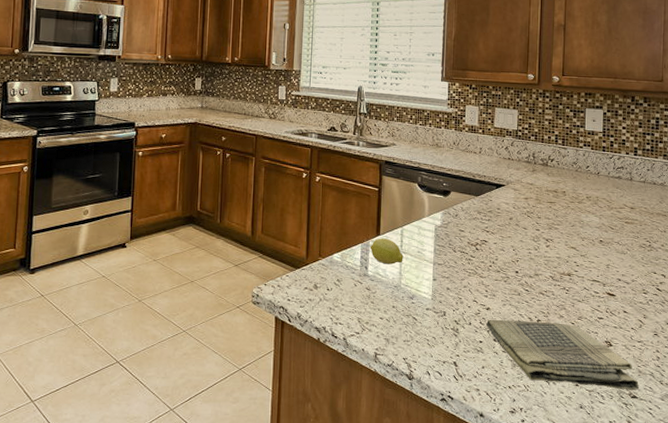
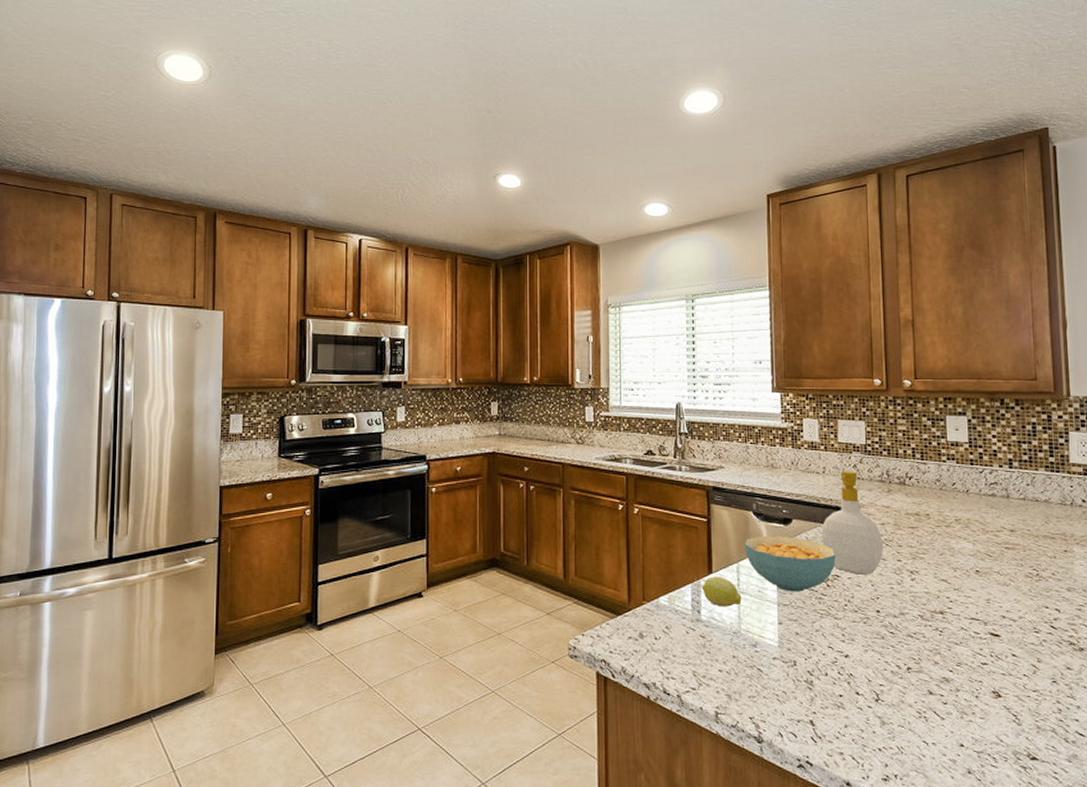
cereal bowl: none [409,204,486,254] -> present [744,535,837,592]
soap bottle: none [474,152,526,241] -> present [821,471,884,575]
dish towel: present [486,319,640,390] -> none [846,668,1040,750]

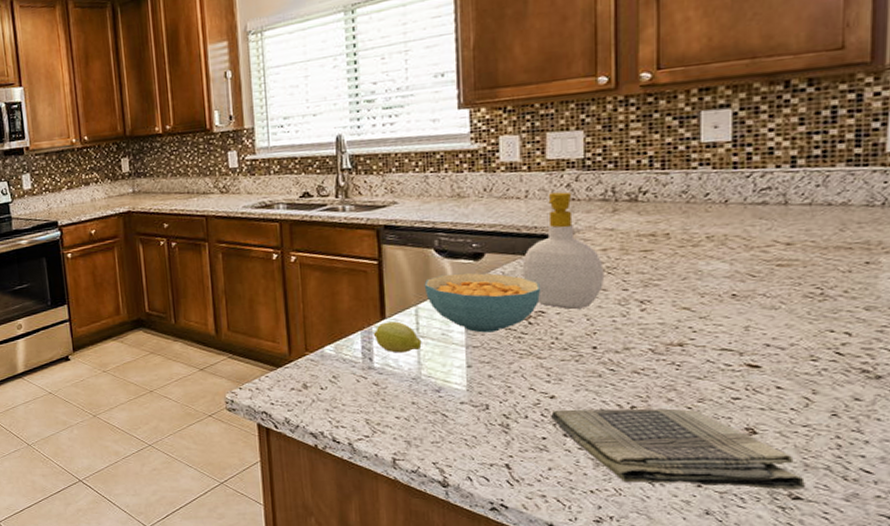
dish towel: none [846,668,1040,750] -> present [551,408,806,490]

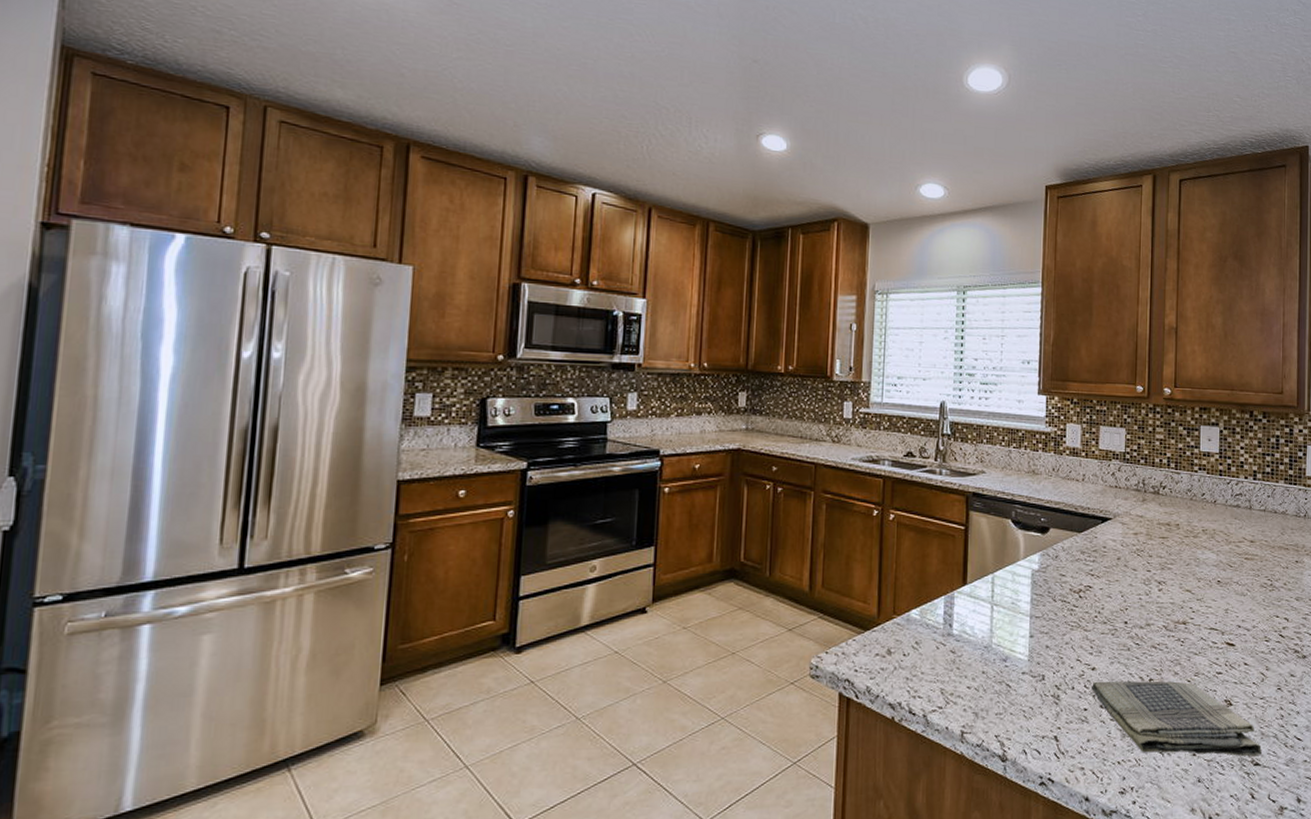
fruit: present [373,321,422,353] -> none [954,588,995,620]
cereal bowl: present [424,272,541,333] -> none [1001,545,1090,604]
soap bottle: present [522,192,605,309] -> none [1077,479,1136,585]

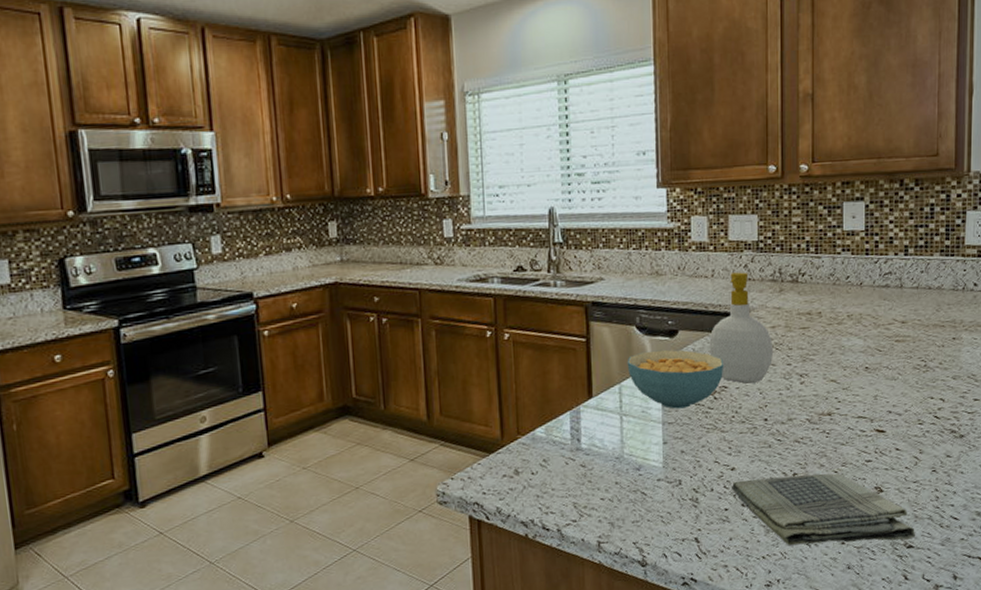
cereal bowl: none [1001,545,1090,604] -> present [627,349,724,409]
soap bottle: none [1077,479,1136,585] -> present [709,272,774,384]

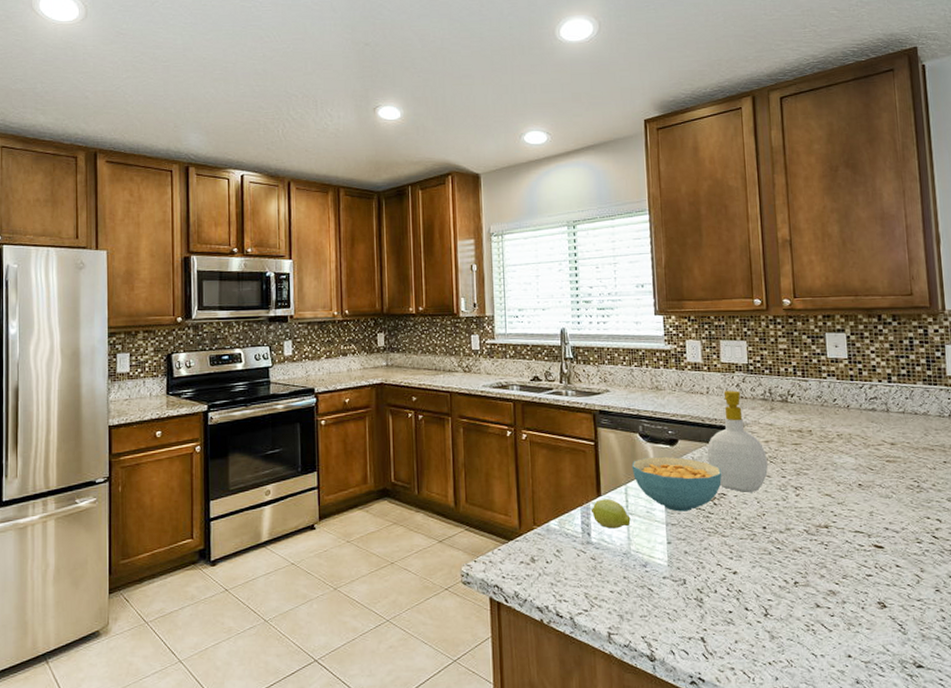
fruit: none [581,400,625,433] -> present [590,499,631,529]
dish towel: present [732,473,916,546] -> none [735,584,925,659]

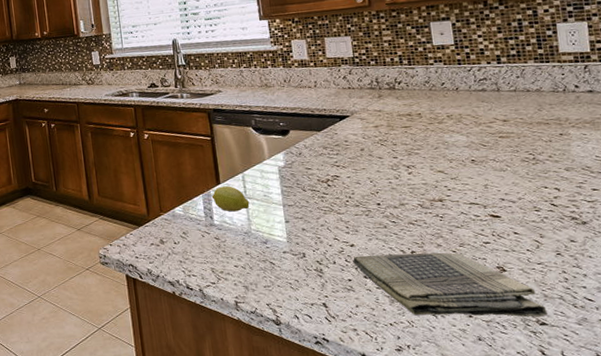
cereal bowl: present [631,456,722,512] -> none [247,145,335,194]
soap bottle: present [707,390,769,492] -> none [318,82,380,173]
dish towel: none [735,584,925,659] -> present [353,252,548,317]

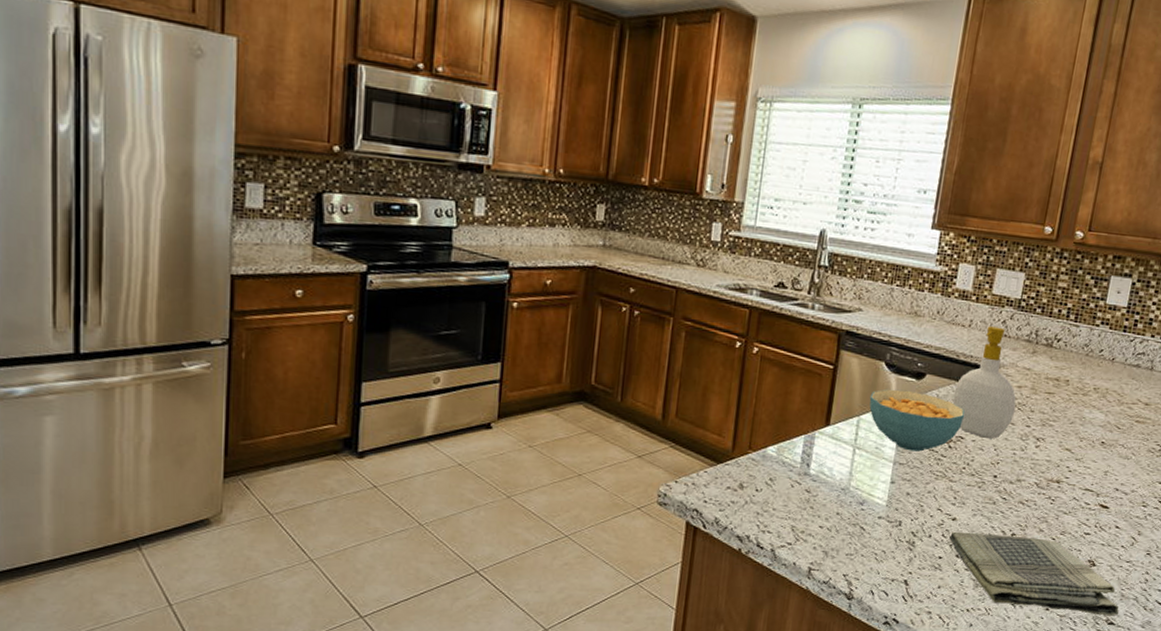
fruit: present [211,186,250,212] -> none [815,429,857,462]
cereal bowl: none [247,145,335,194] -> present [869,388,965,452]
soap bottle: none [318,82,380,173] -> present [952,326,1017,439]

